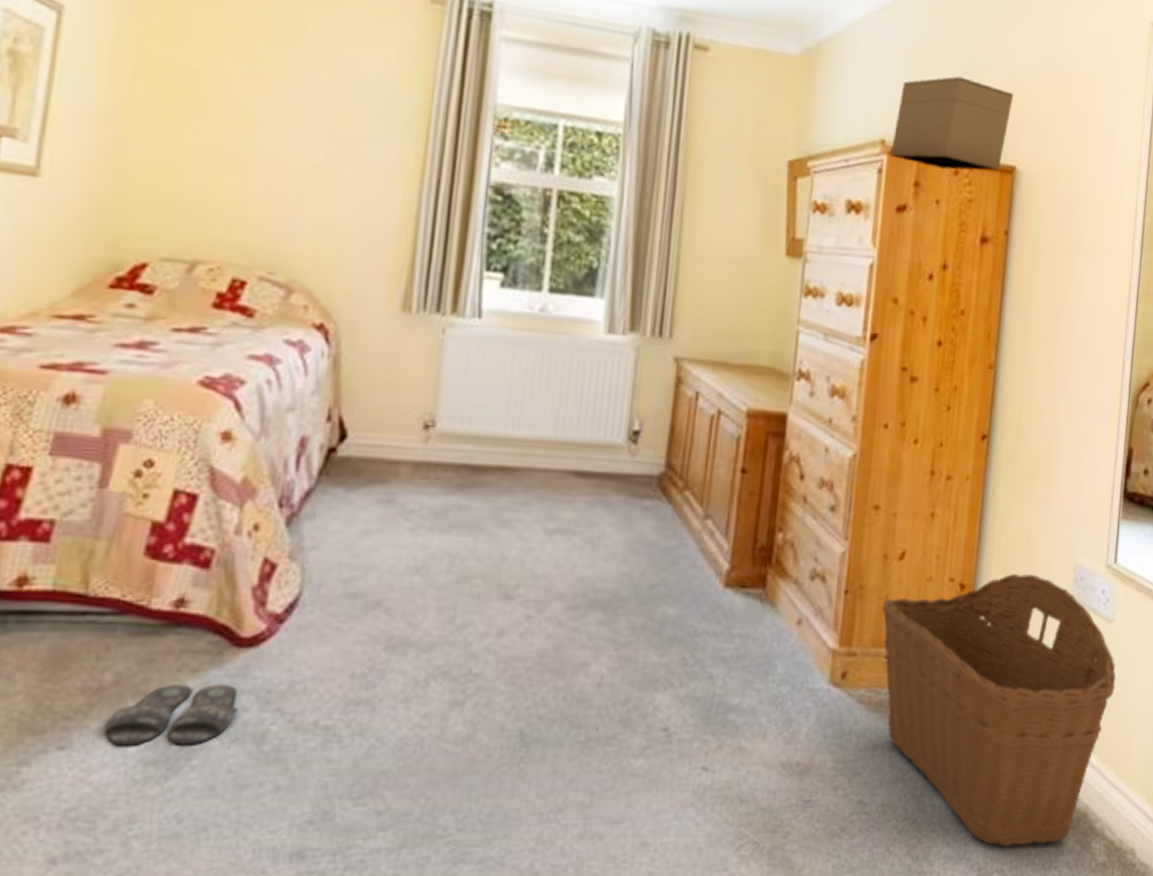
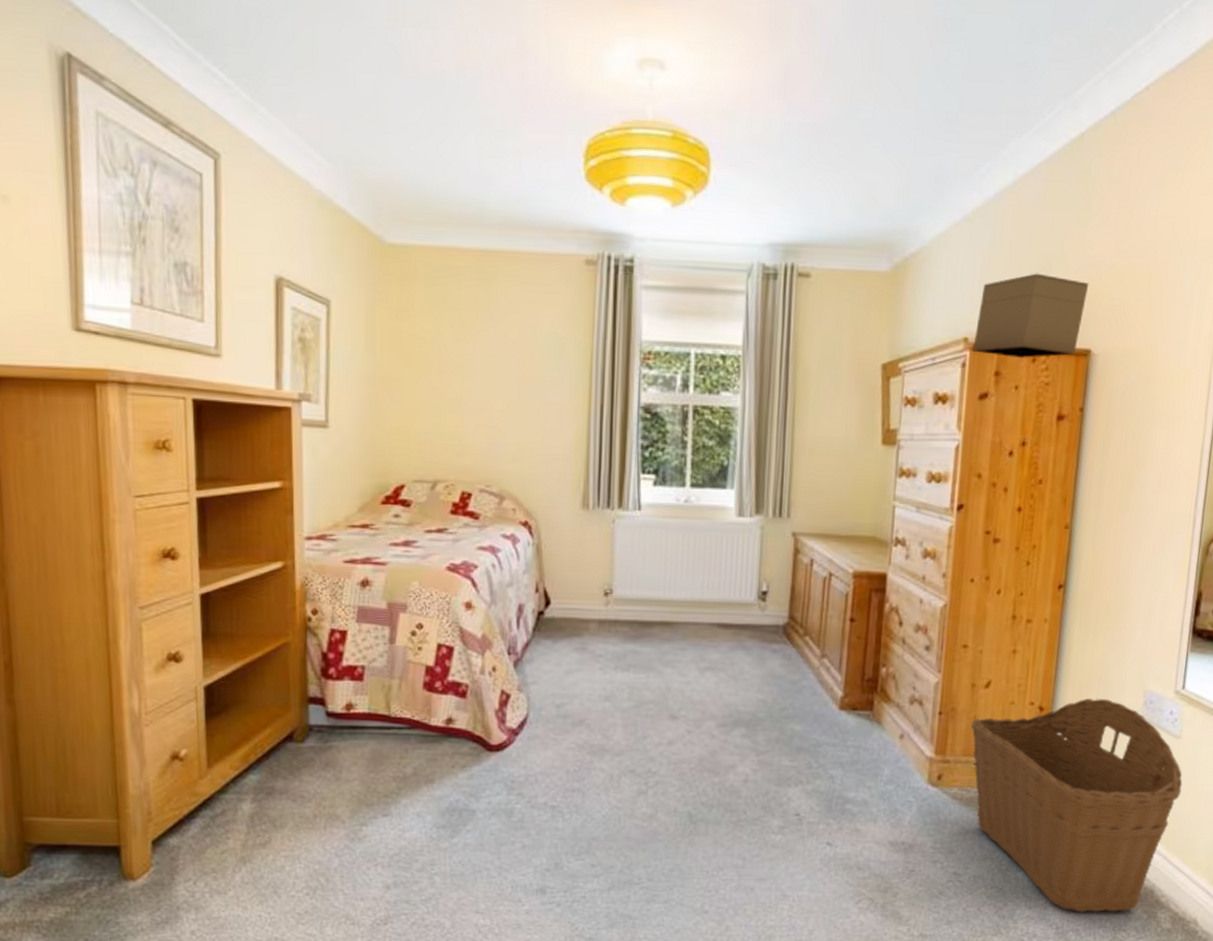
slippers: present [105,682,239,748] -> none [411,774,494,816]

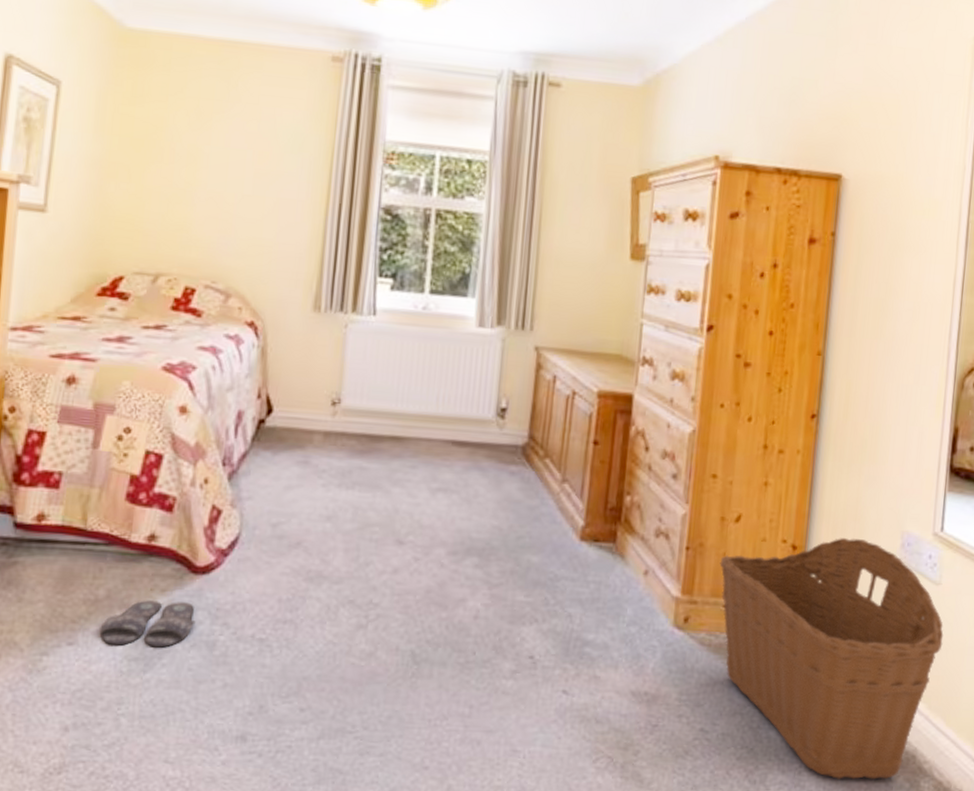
slippers: none [411,774,494,816] -> present [100,599,196,648]
decorative box: present [972,273,1089,358] -> none [723,96,840,180]

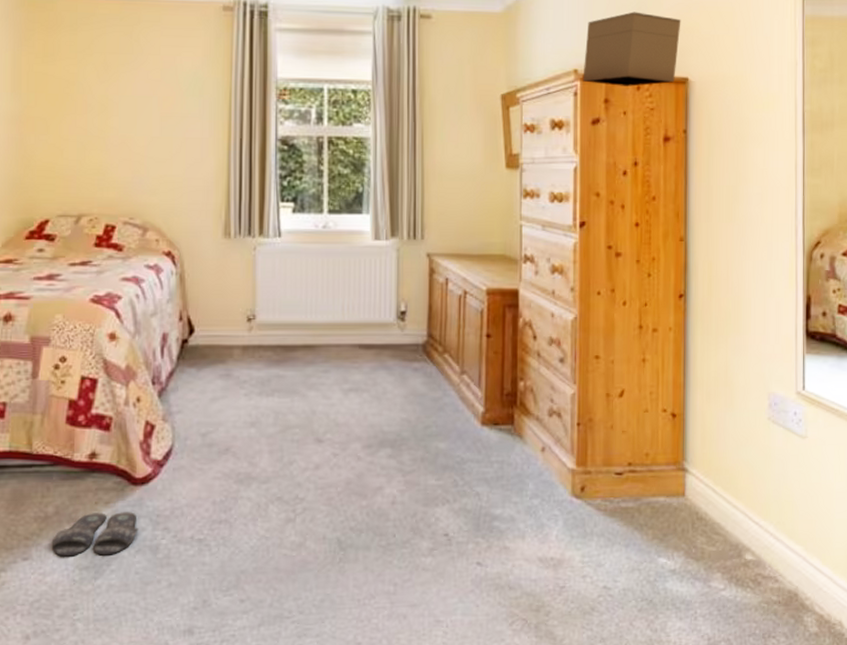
wicker basket: present [719,538,944,780] -> none [608,403,813,621]
decorative box: none [723,96,840,180] -> present [582,11,681,87]

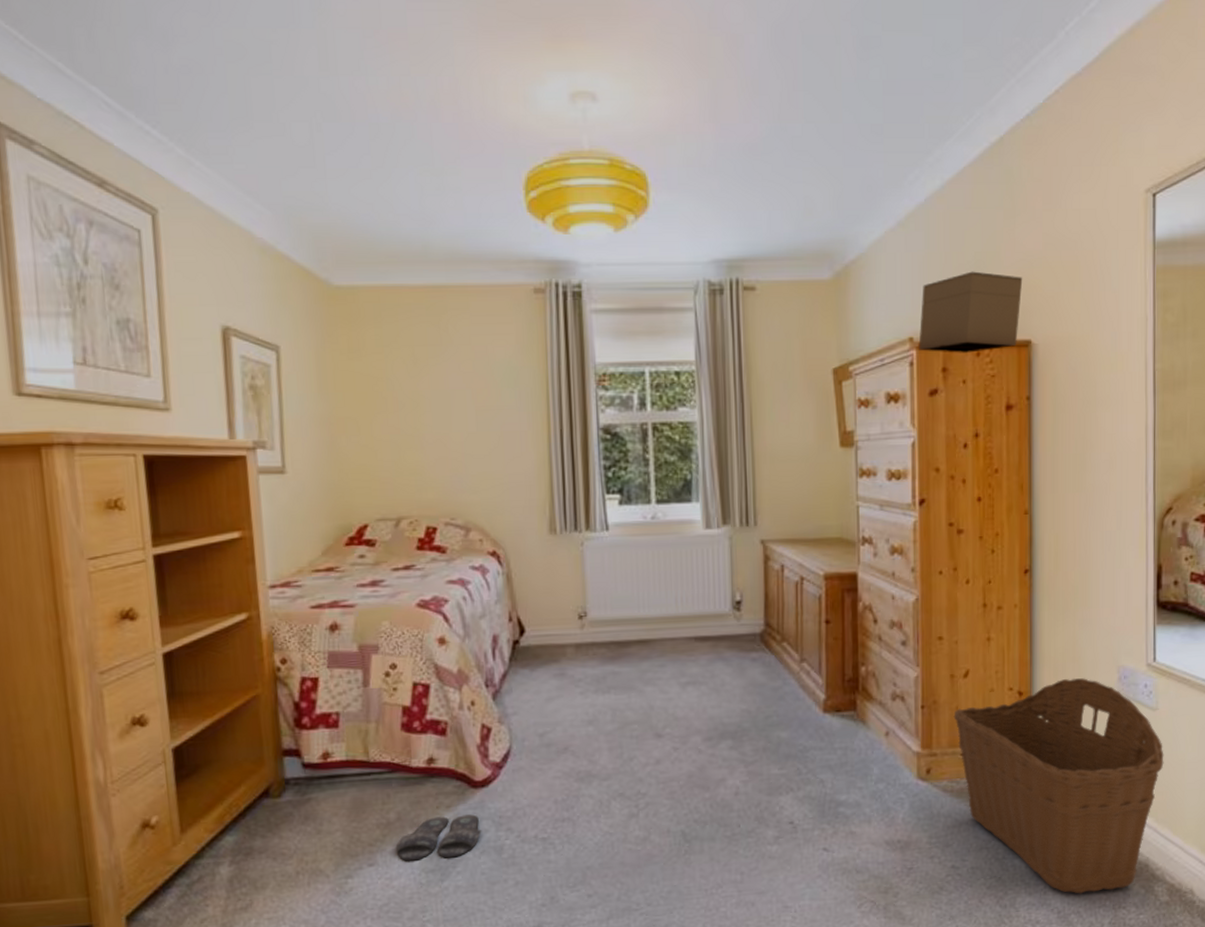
wicker basket: none [608,403,813,621] -> present [953,678,1164,894]

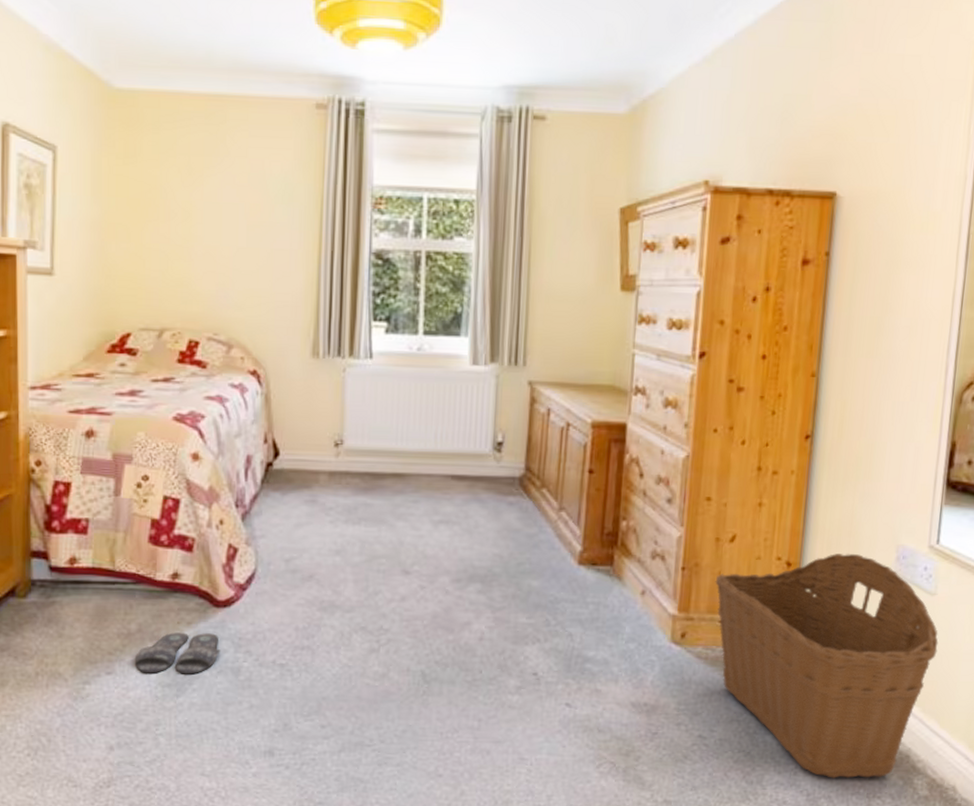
decorative box: present [918,271,1023,353] -> none [713,114,834,201]

